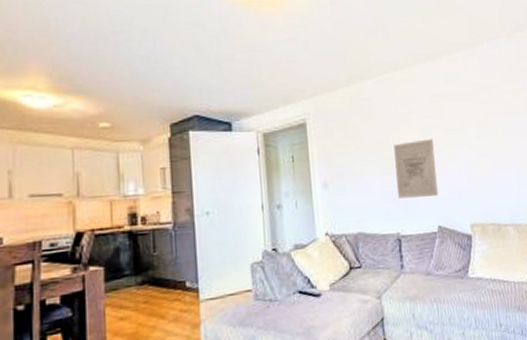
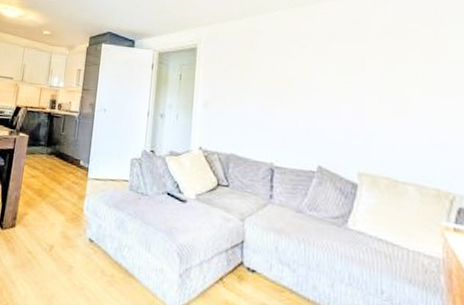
wall art: present [394,138,438,199] -> none [276,76,326,136]

